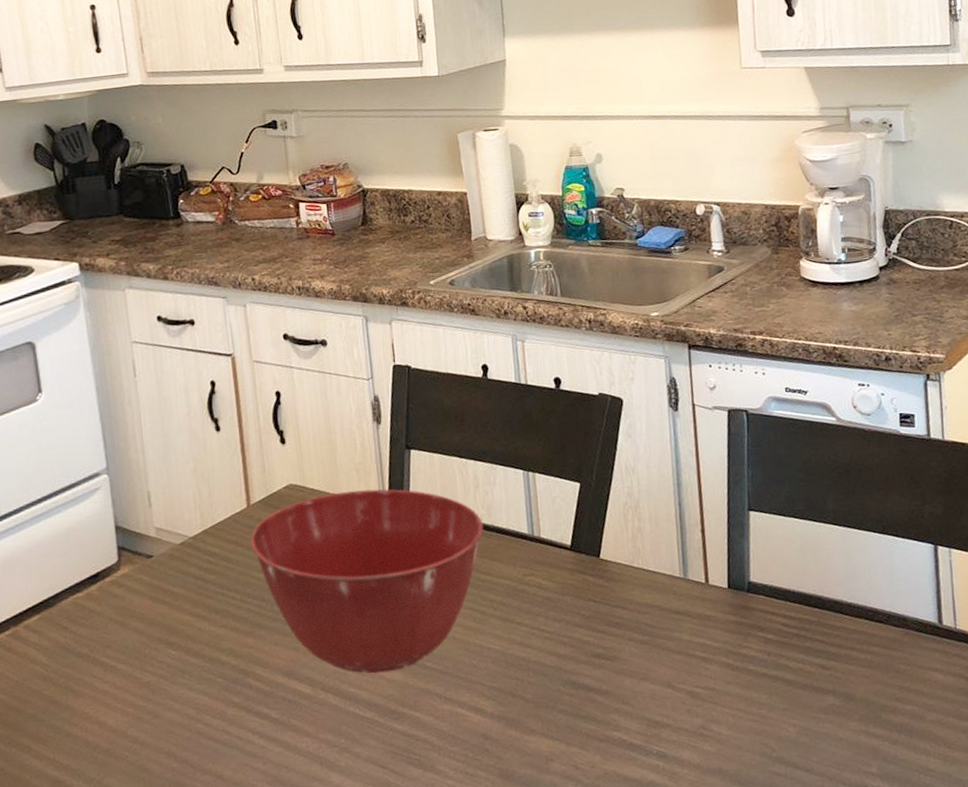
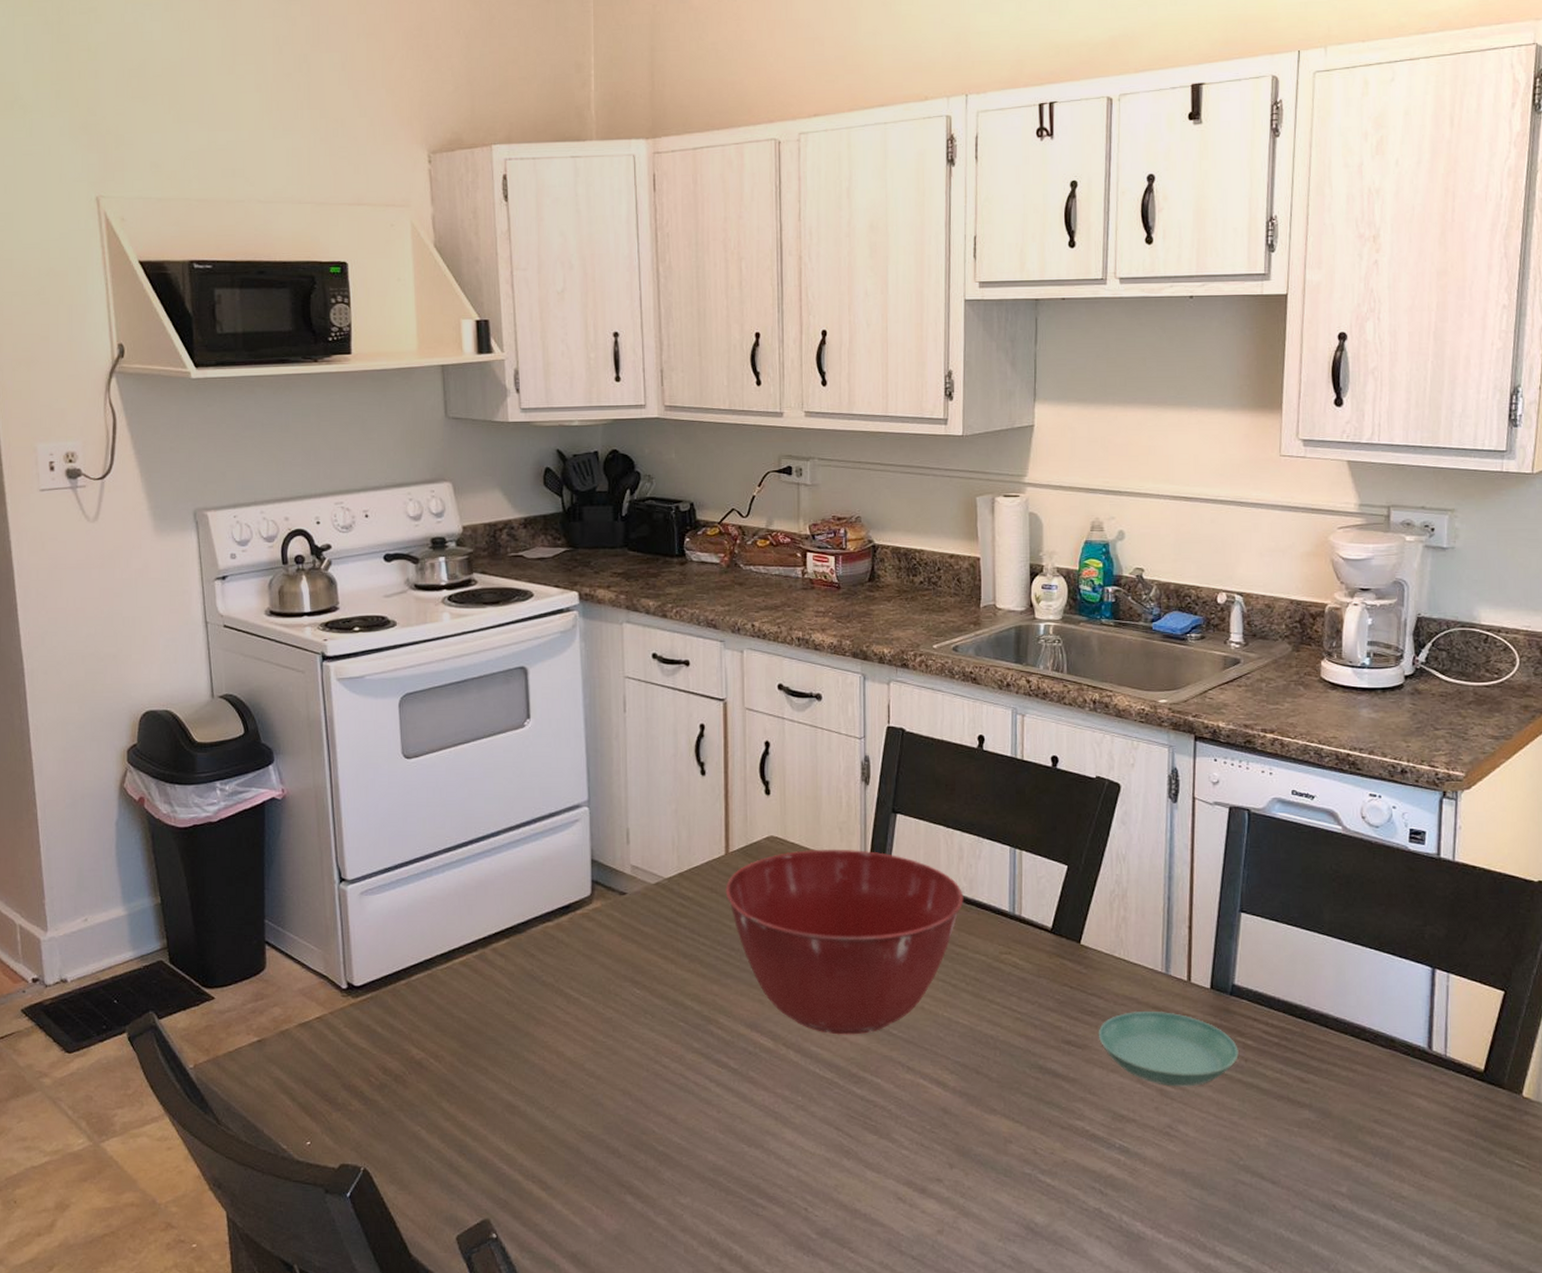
saucer: none [625,615,762,688] -> present [1098,1012,1239,1087]

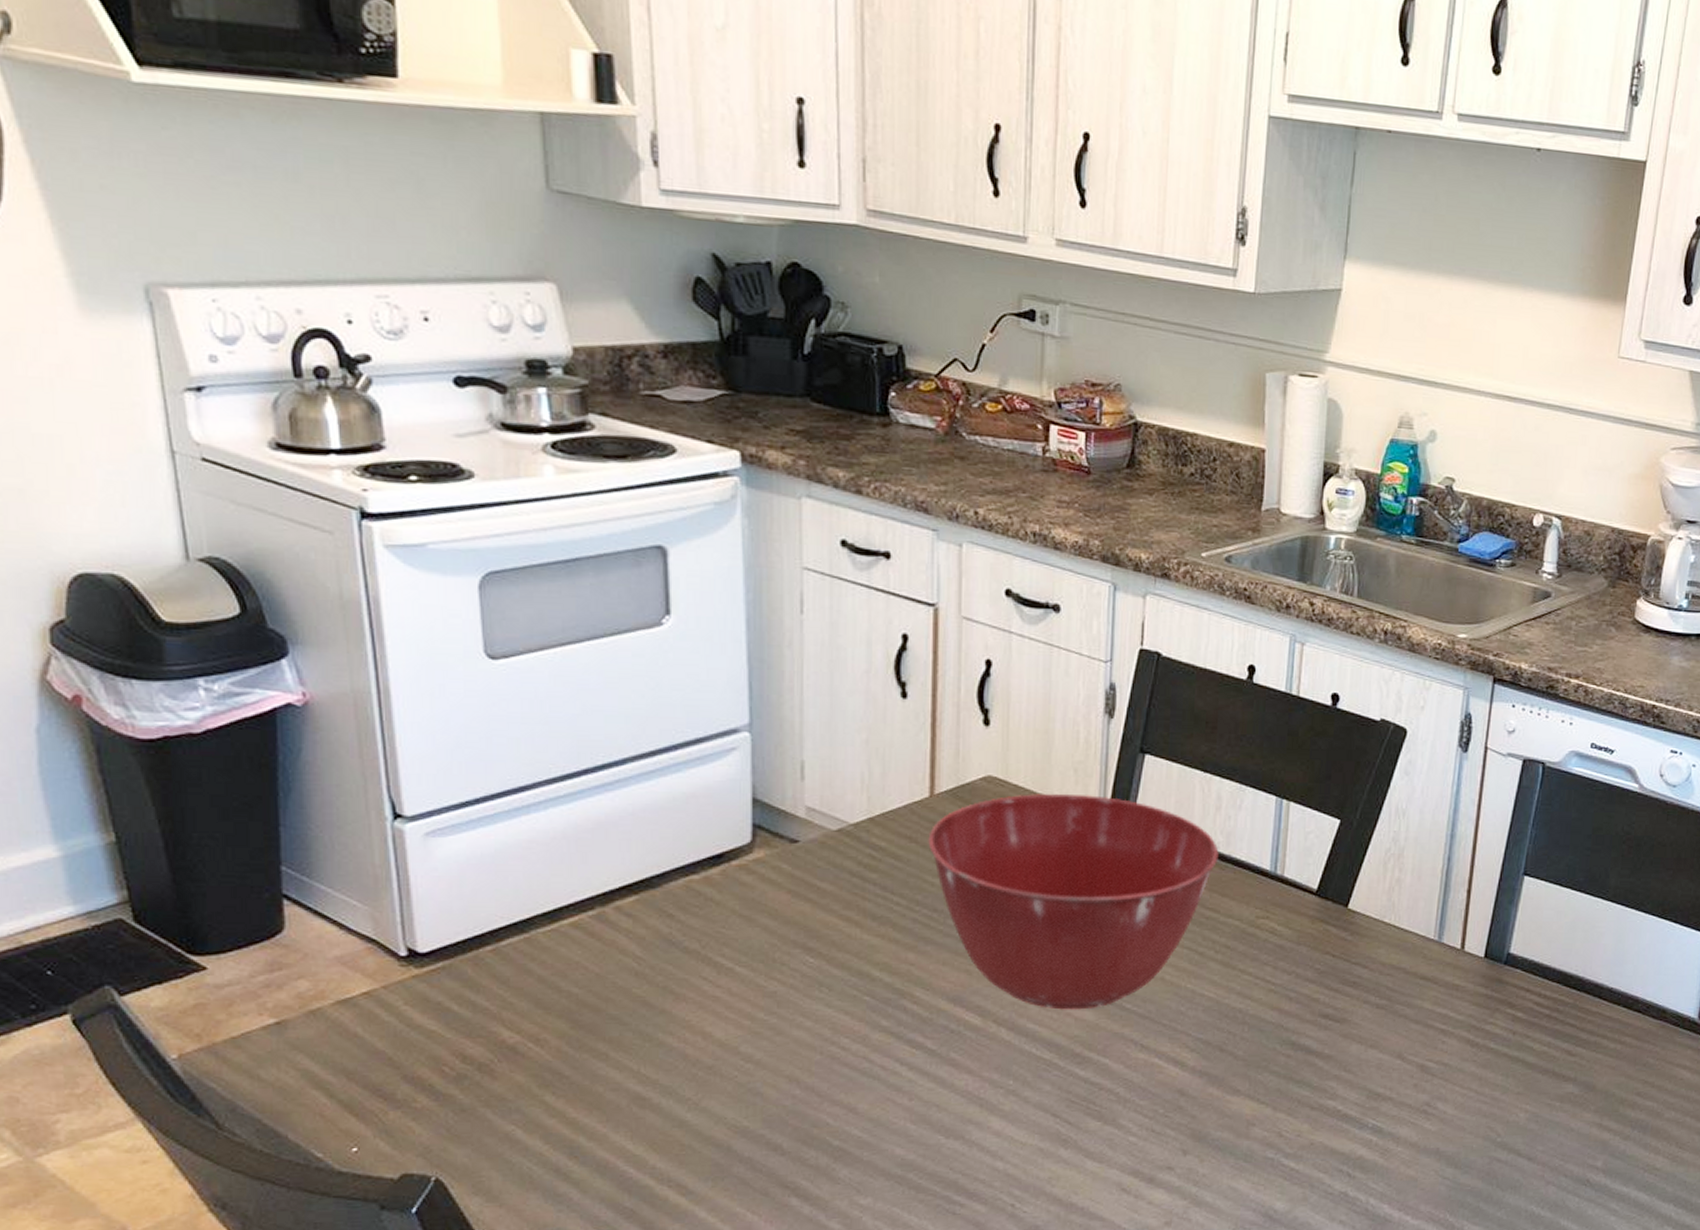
saucer: present [1098,1012,1239,1087] -> none [1359,982,1508,1062]

